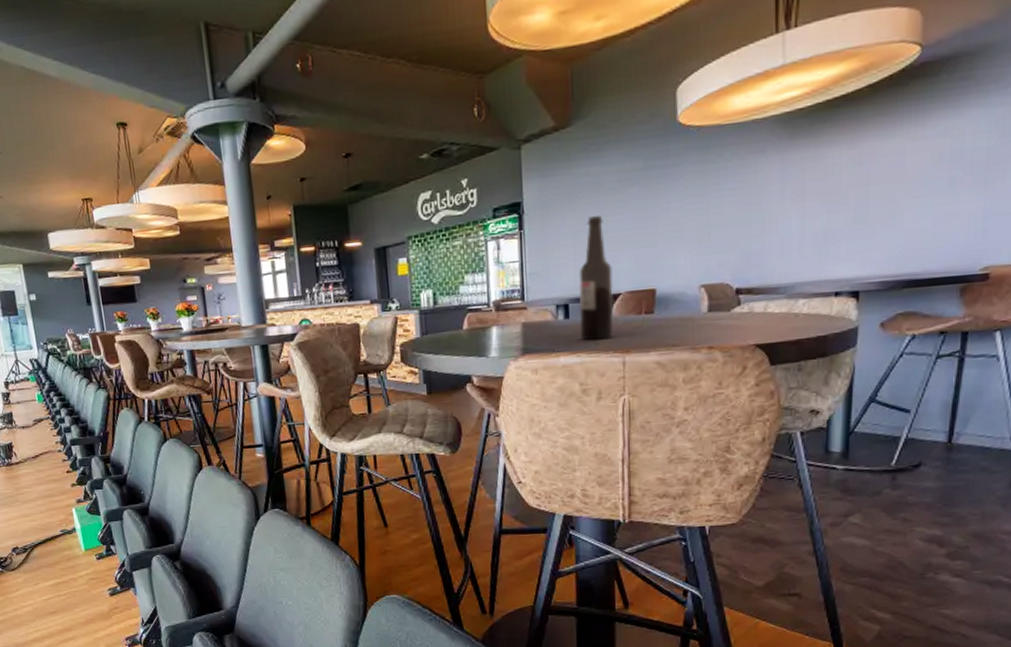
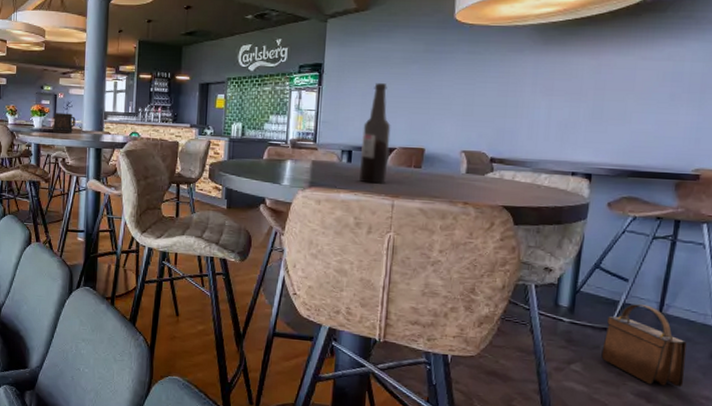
beer mug: none [204,307,232,334] -> present [52,113,76,134]
handbag: none [883,436,982,527] -> present [601,304,687,387]

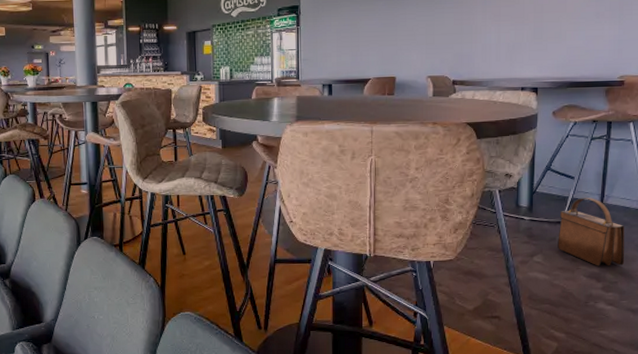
beer mug: present [52,113,76,134] -> none [46,70,69,90]
beer bottle: present [359,83,391,184] -> none [339,20,365,113]

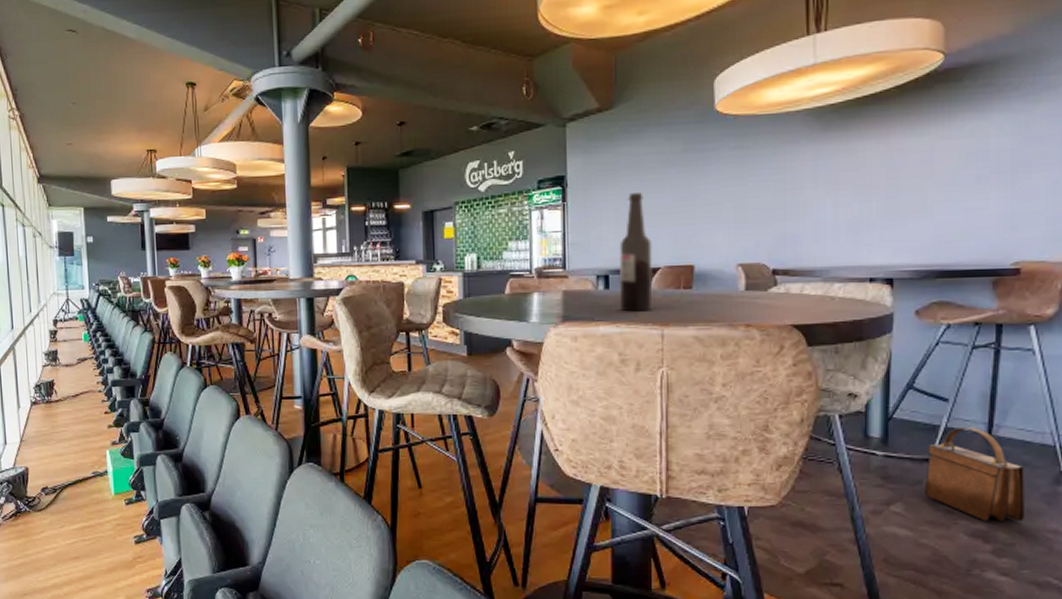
beer bottle: none [339,20,365,113] -> present [618,193,653,312]

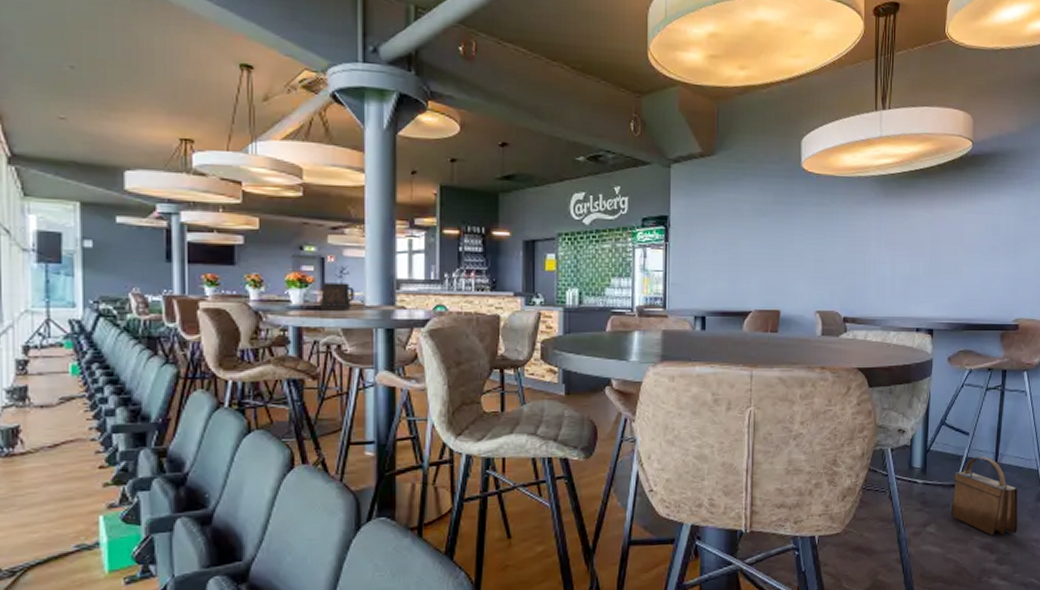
beer mug: none [253,259,281,284] -> present [319,282,354,311]
beer bottle: present [618,193,653,312] -> none [714,238,745,353]

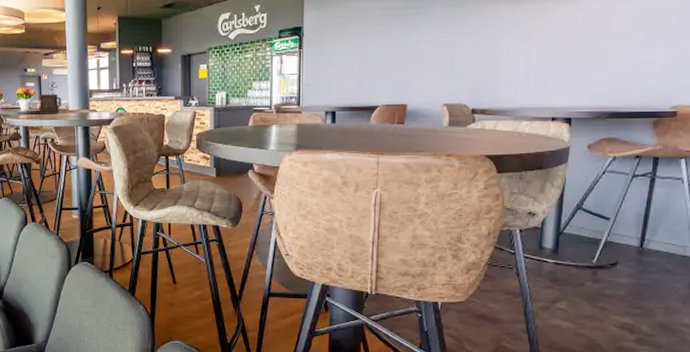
handbag: present [951,456,1018,536] -> none [585,241,667,317]

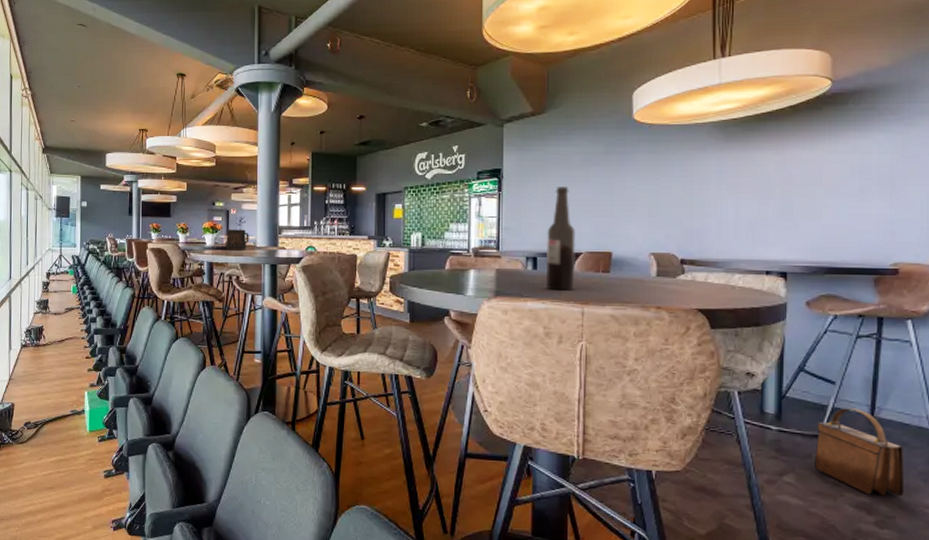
beer bottle: none [344,42,373,142] -> present [545,187,576,291]
handbag: none [585,241,667,317] -> present [814,408,905,497]

